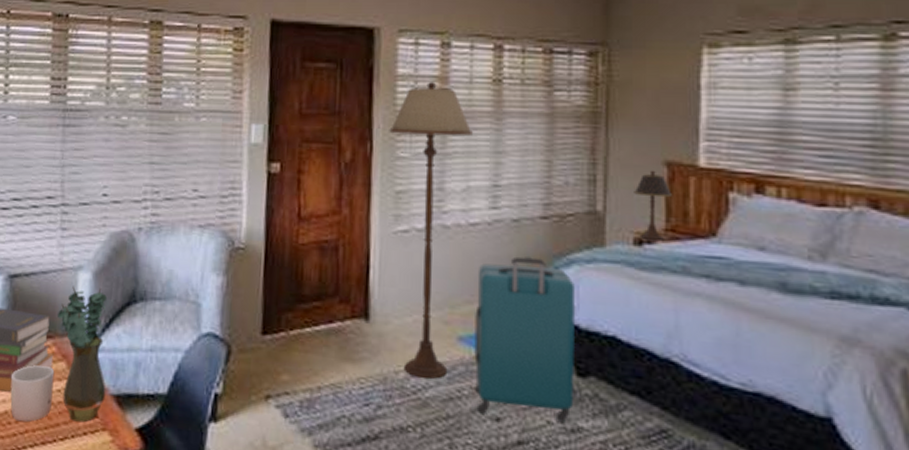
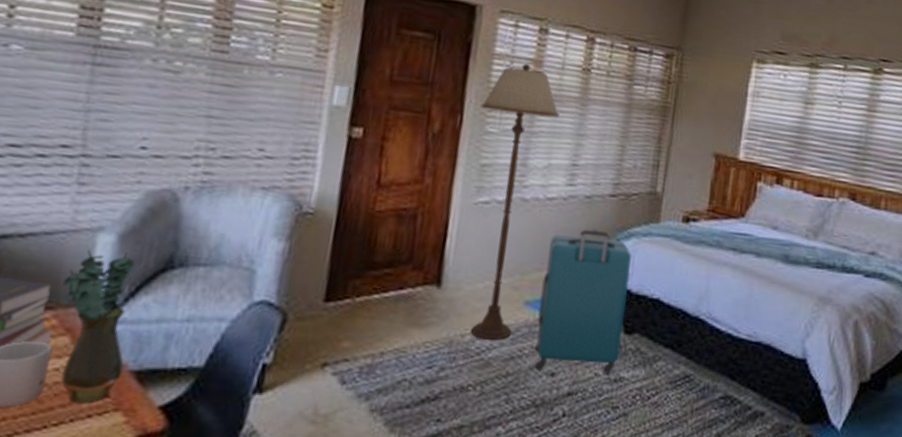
table lamp: present [634,170,672,240] -> none [687,159,716,219]

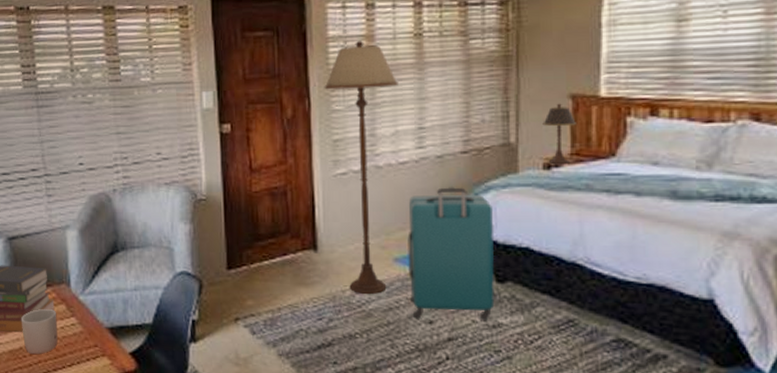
vase: present [60,249,135,404] -> none [53,242,102,351]
table lamp: none [687,159,716,219] -> present [542,103,576,164]

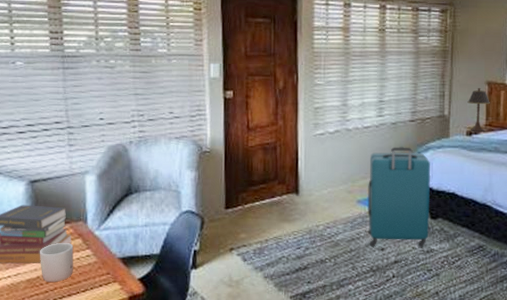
floor lamp: present [324,41,398,294] -> none [309,31,366,228]

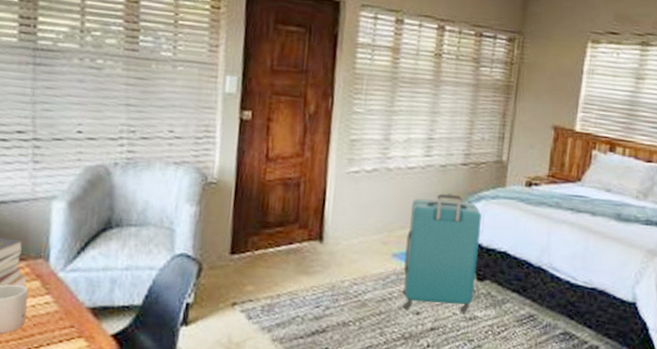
table lamp: present [467,87,490,132] -> none [529,131,555,183]

